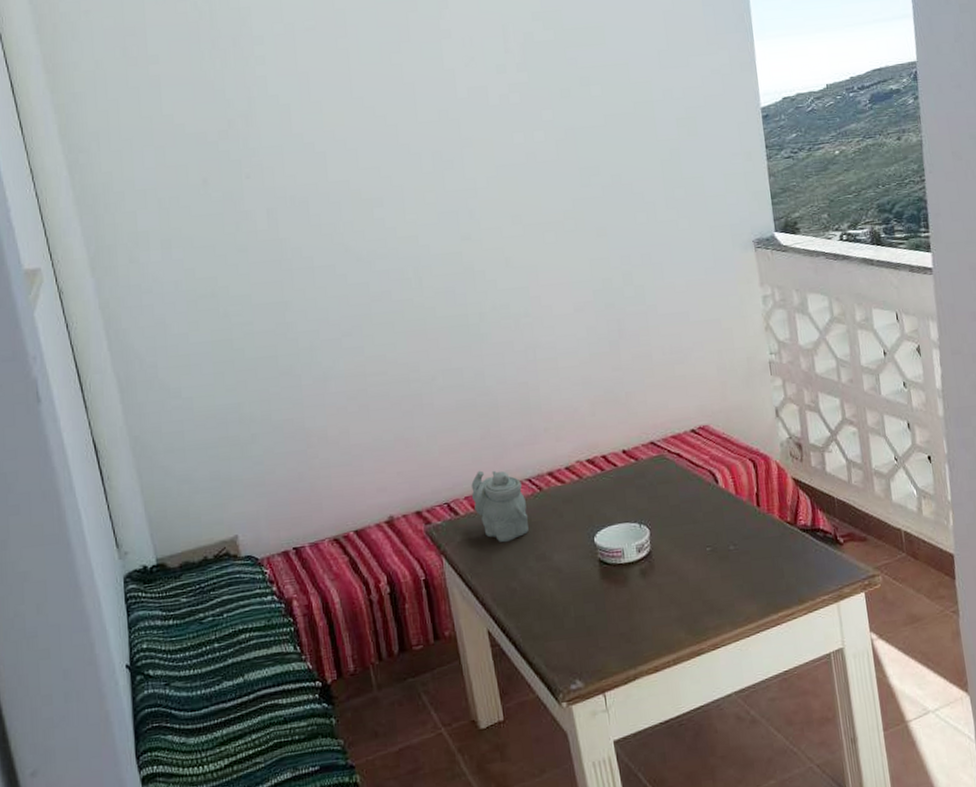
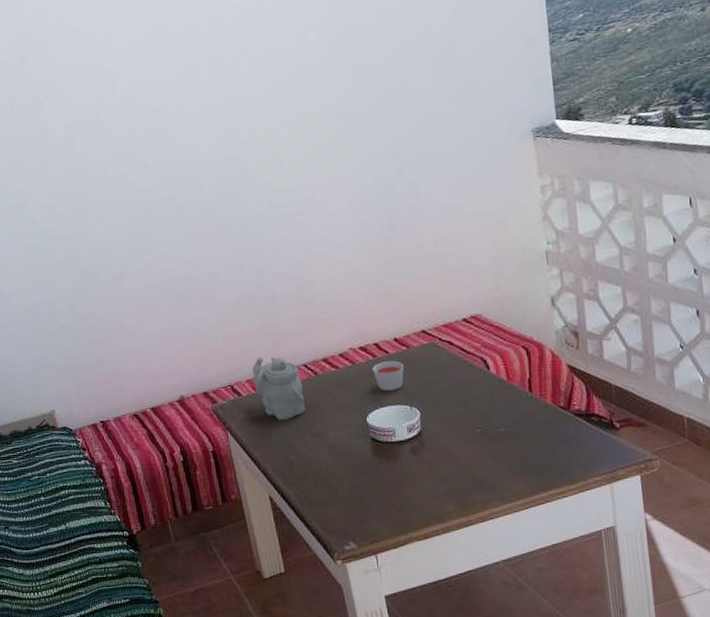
candle: none [600,474,633,508] -> present [372,360,404,391]

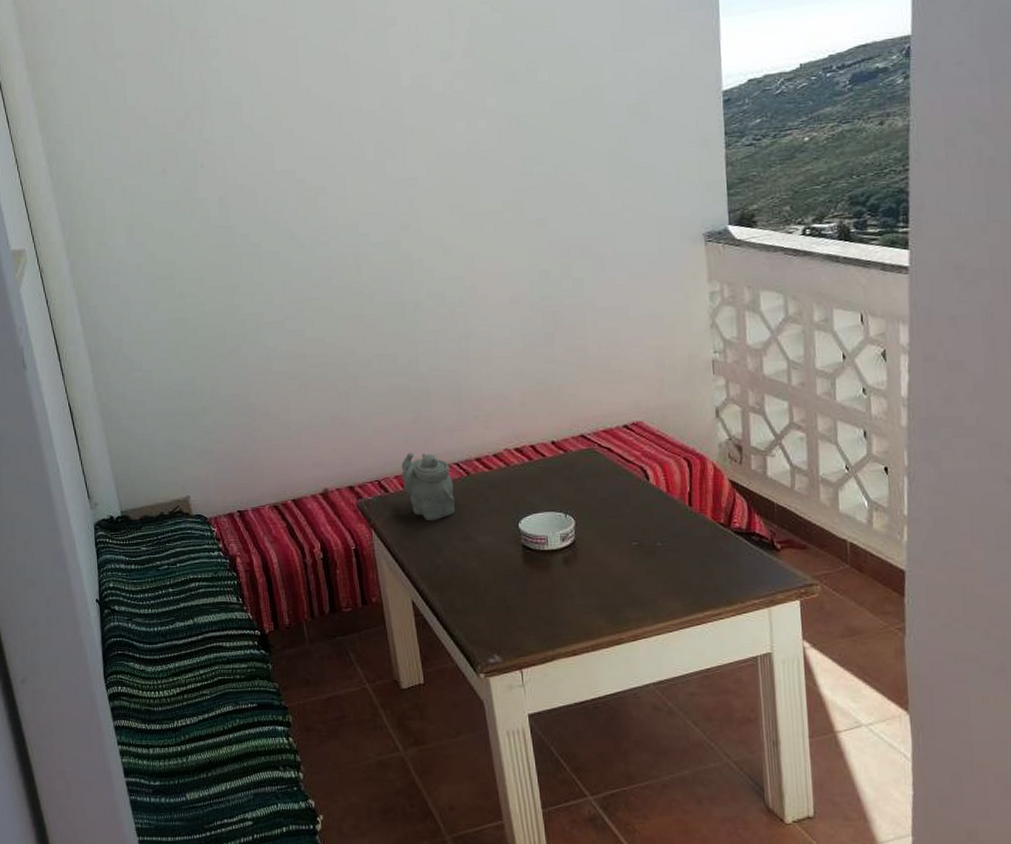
candle: present [372,360,404,391] -> none [527,464,560,496]

